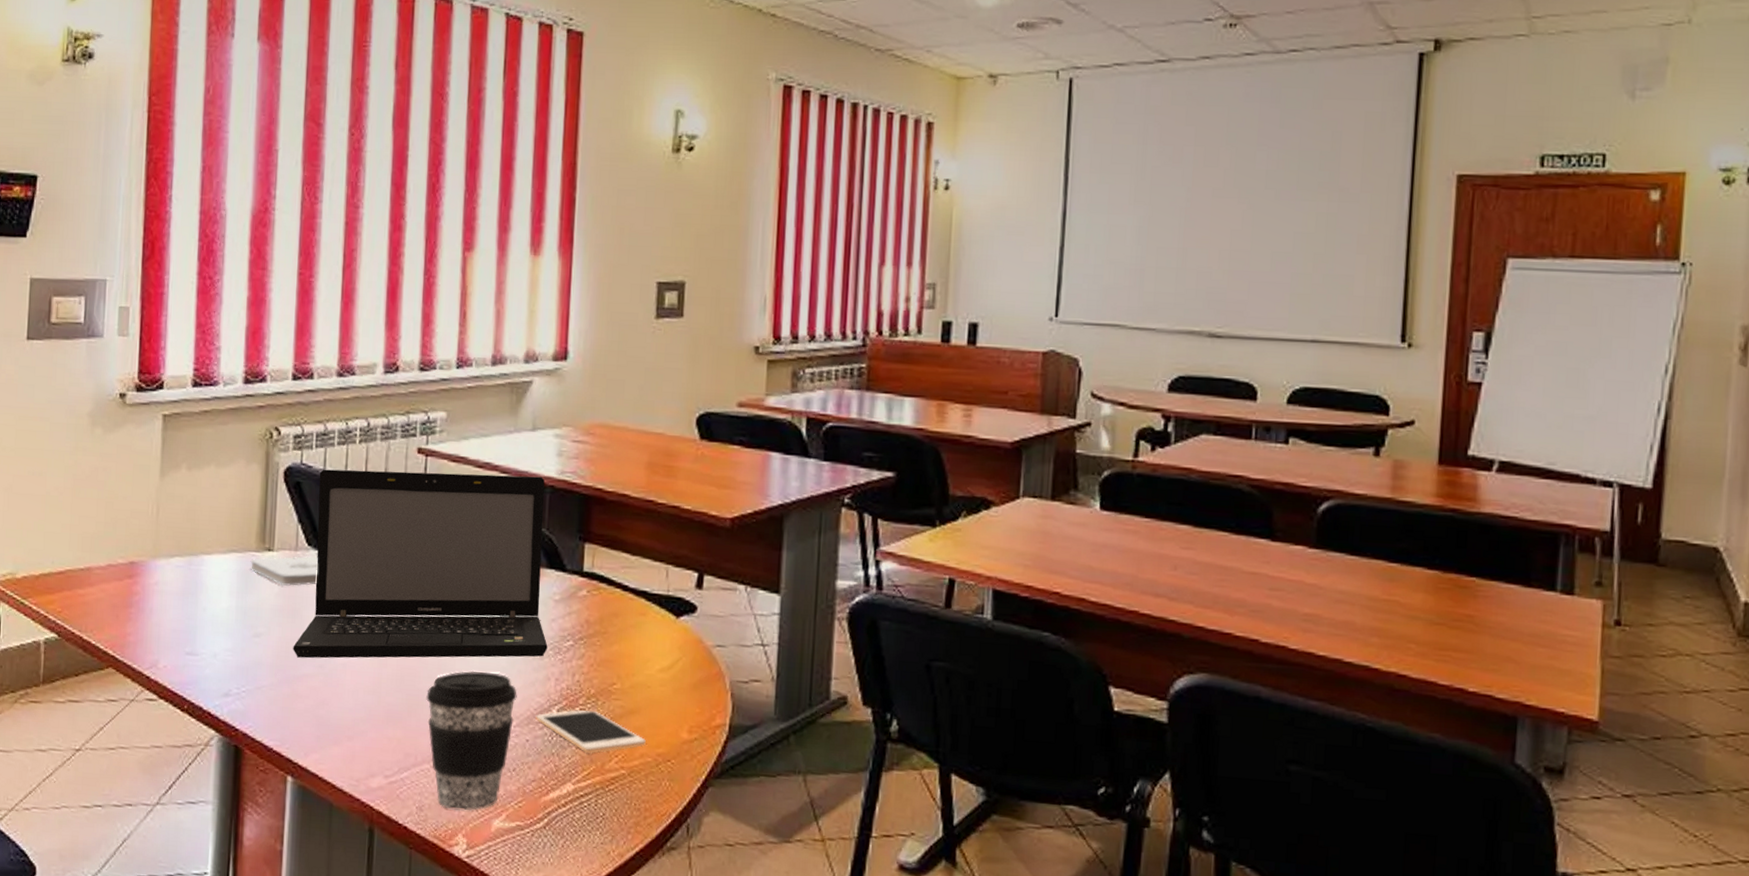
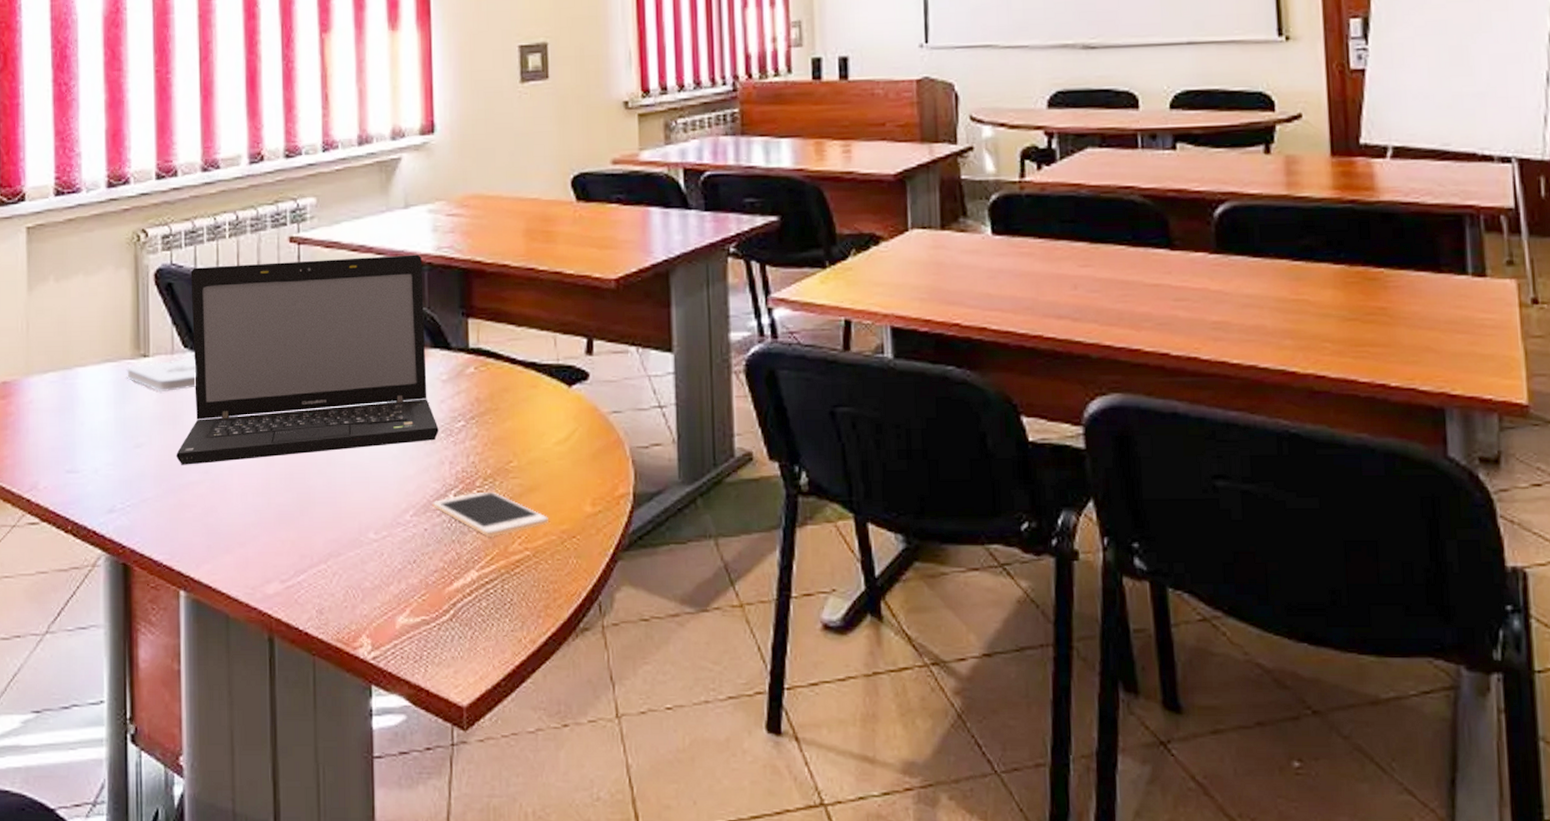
coffee cup: present [426,671,517,812] -> none [318,461,412,611]

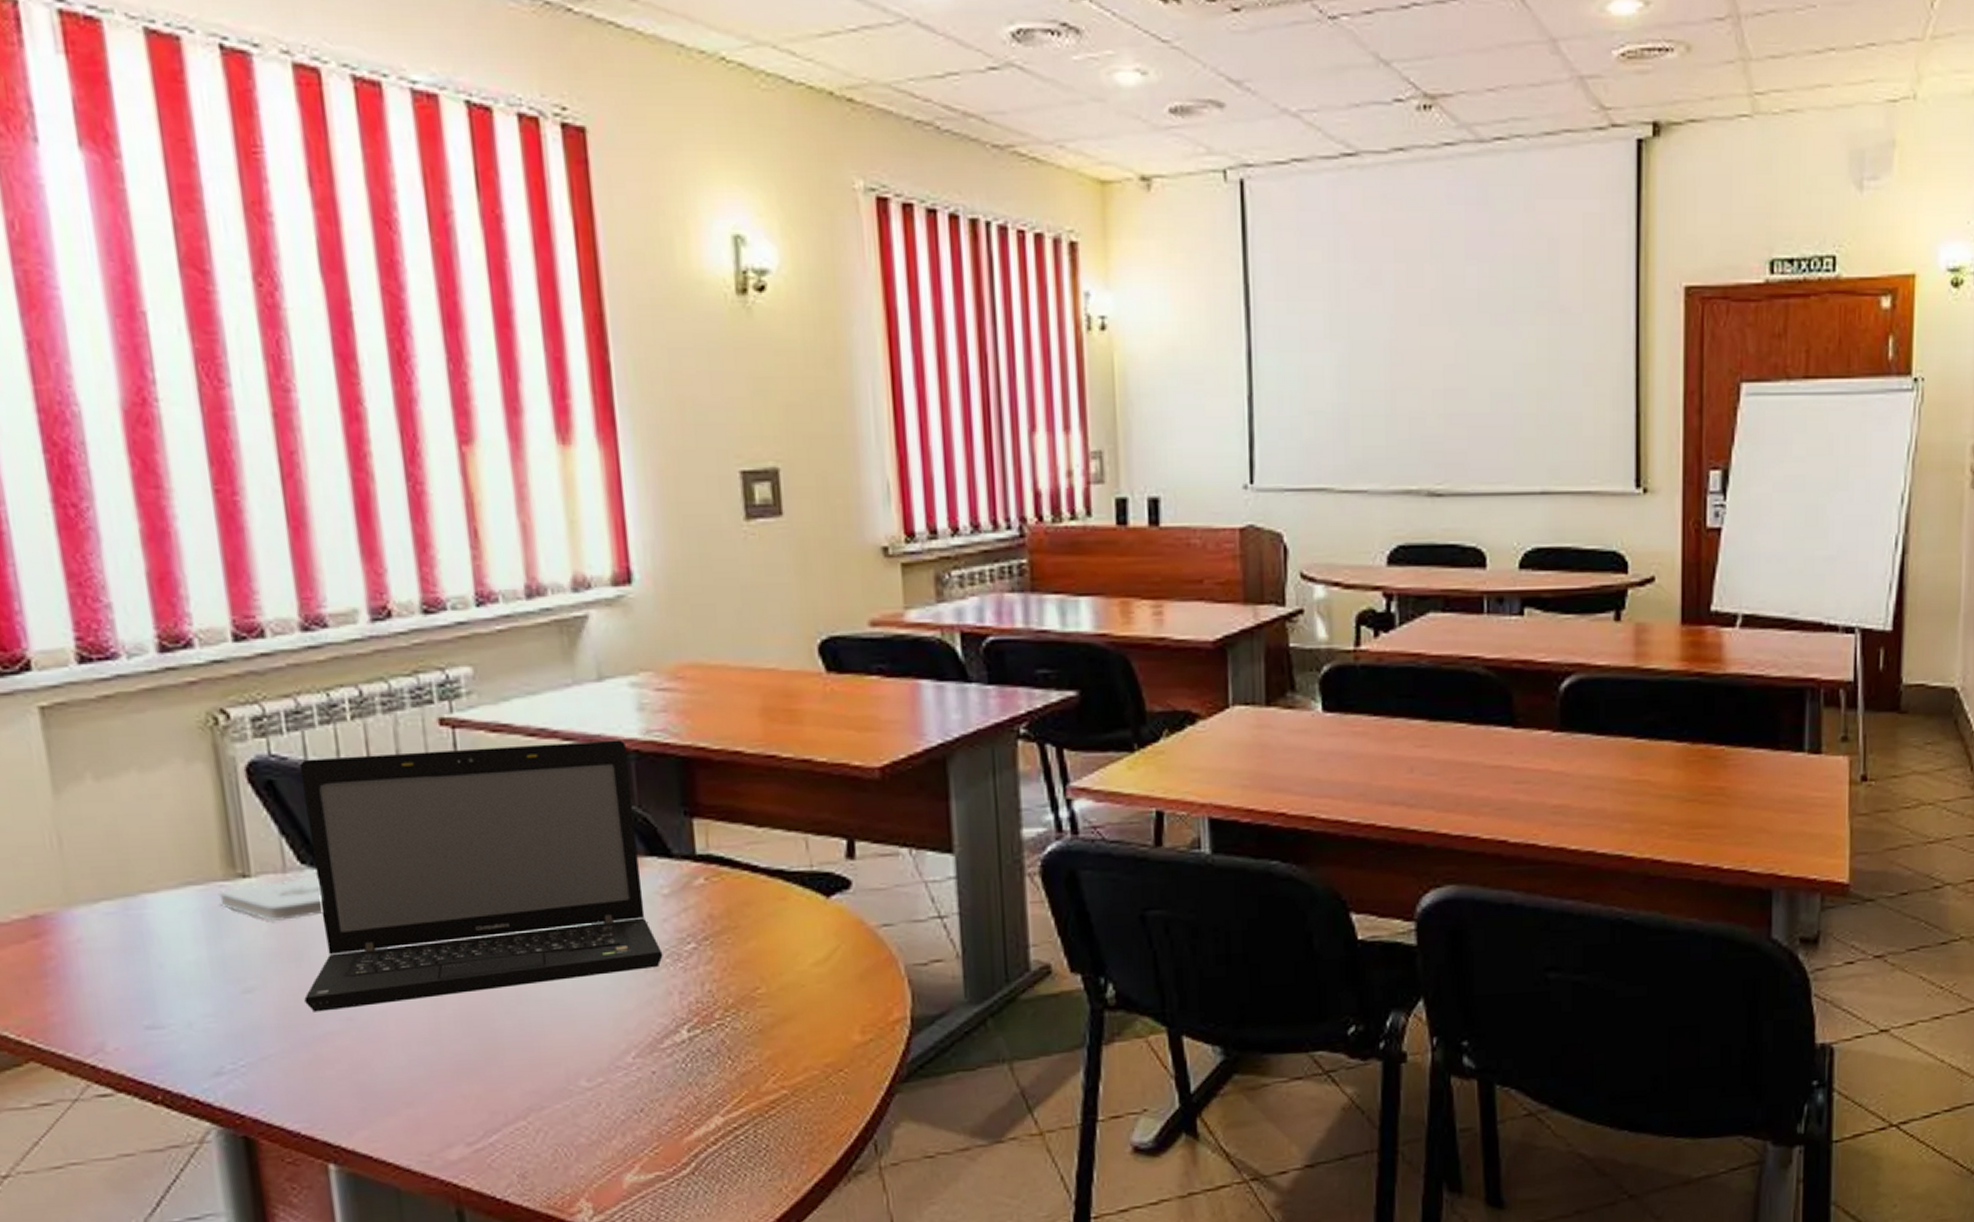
cell phone: present [432,493,548,538] -> none [660,1025,809,1077]

